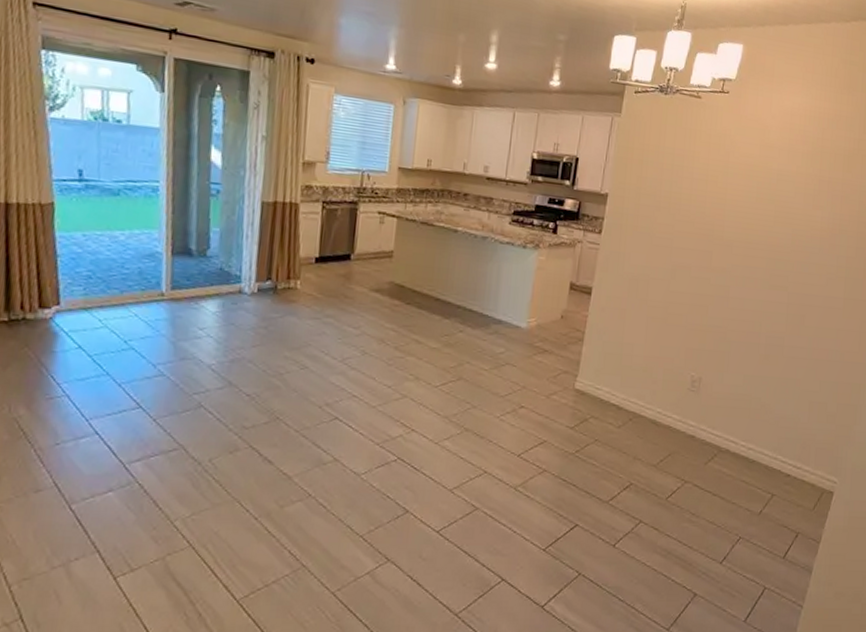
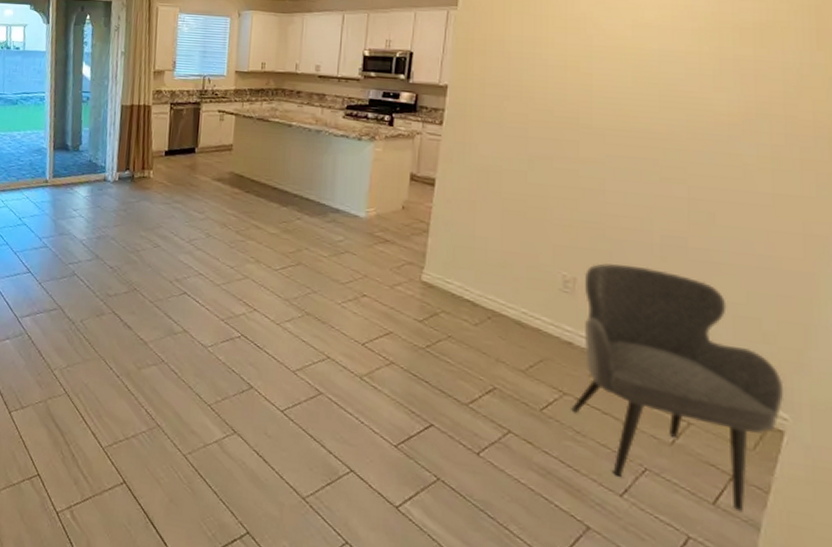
armchair: none [690,363,837,561] -> present [571,263,785,513]

